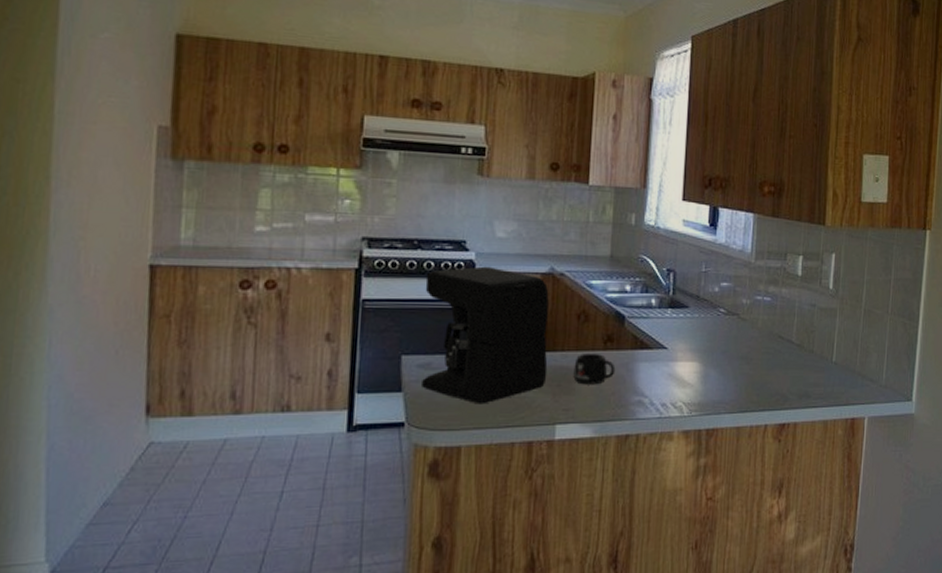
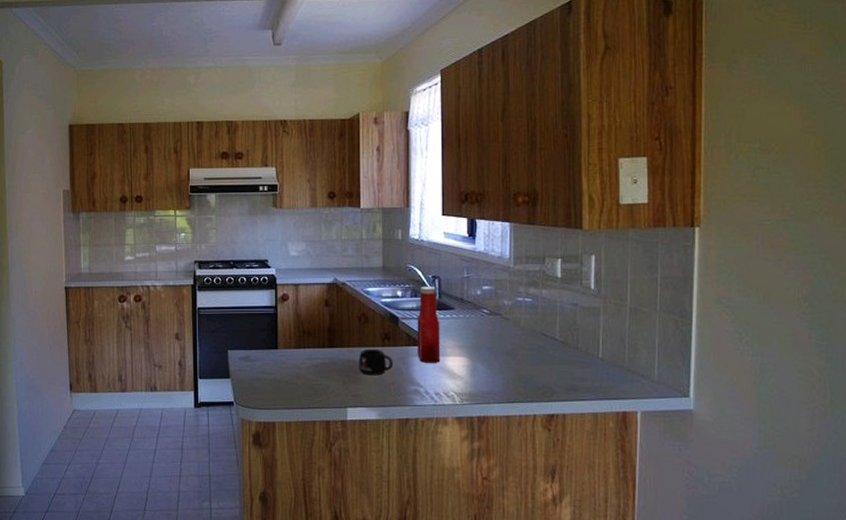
coffee maker: present [422,266,549,404] -> none [241,279,338,390]
ketchup bottle: none [644,281,672,369] -> present [417,287,441,363]

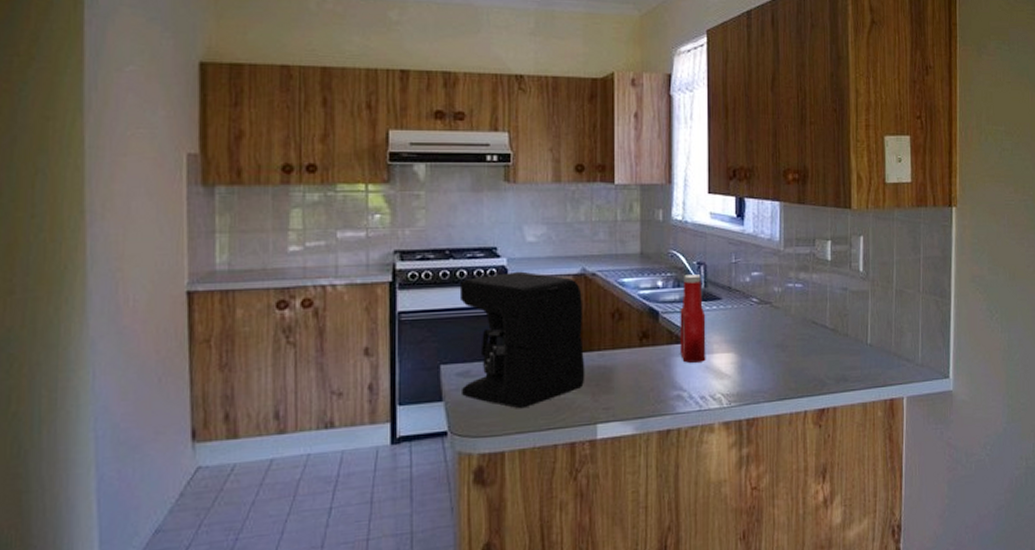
coffee maker: none [241,279,338,390] -> present [459,271,585,409]
mug: present [358,348,394,376] -> none [611,350,653,383]

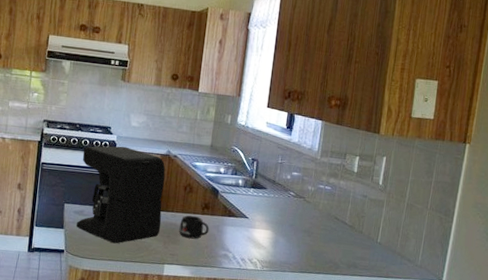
mug: none [611,350,653,383] -> present [179,215,210,239]
ketchup bottle: present [680,274,706,363] -> none [230,167,254,234]

